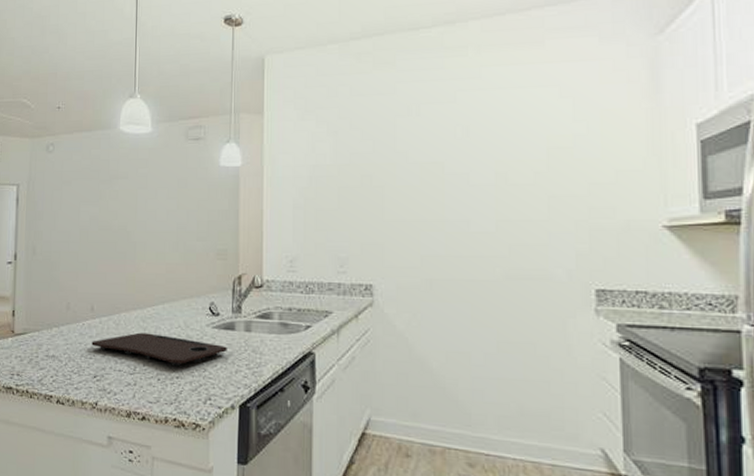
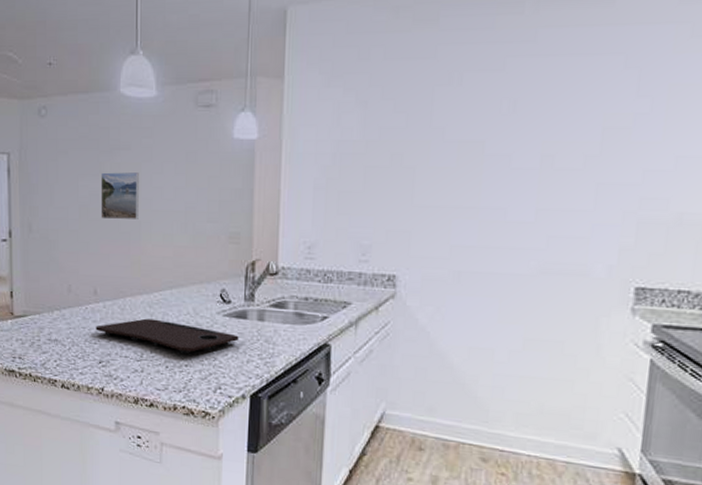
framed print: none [99,198,135,241] -> present [101,172,139,220]

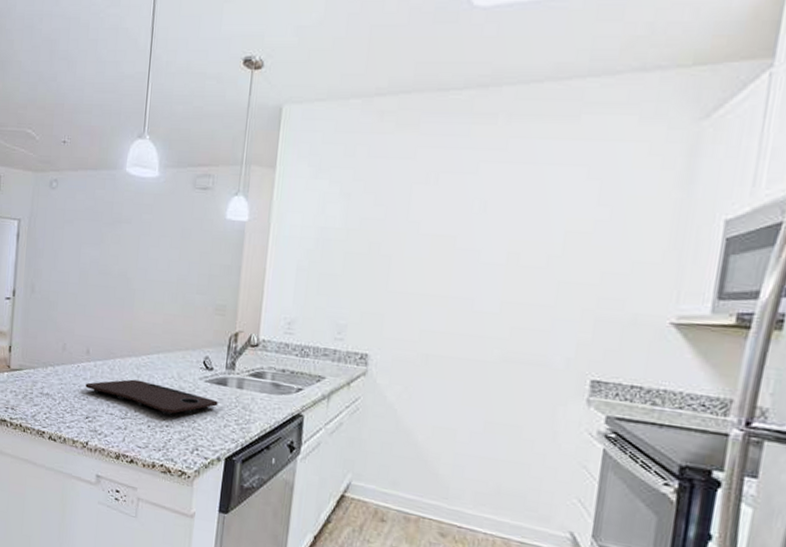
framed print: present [101,172,139,220] -> none [98,242,137,287]

